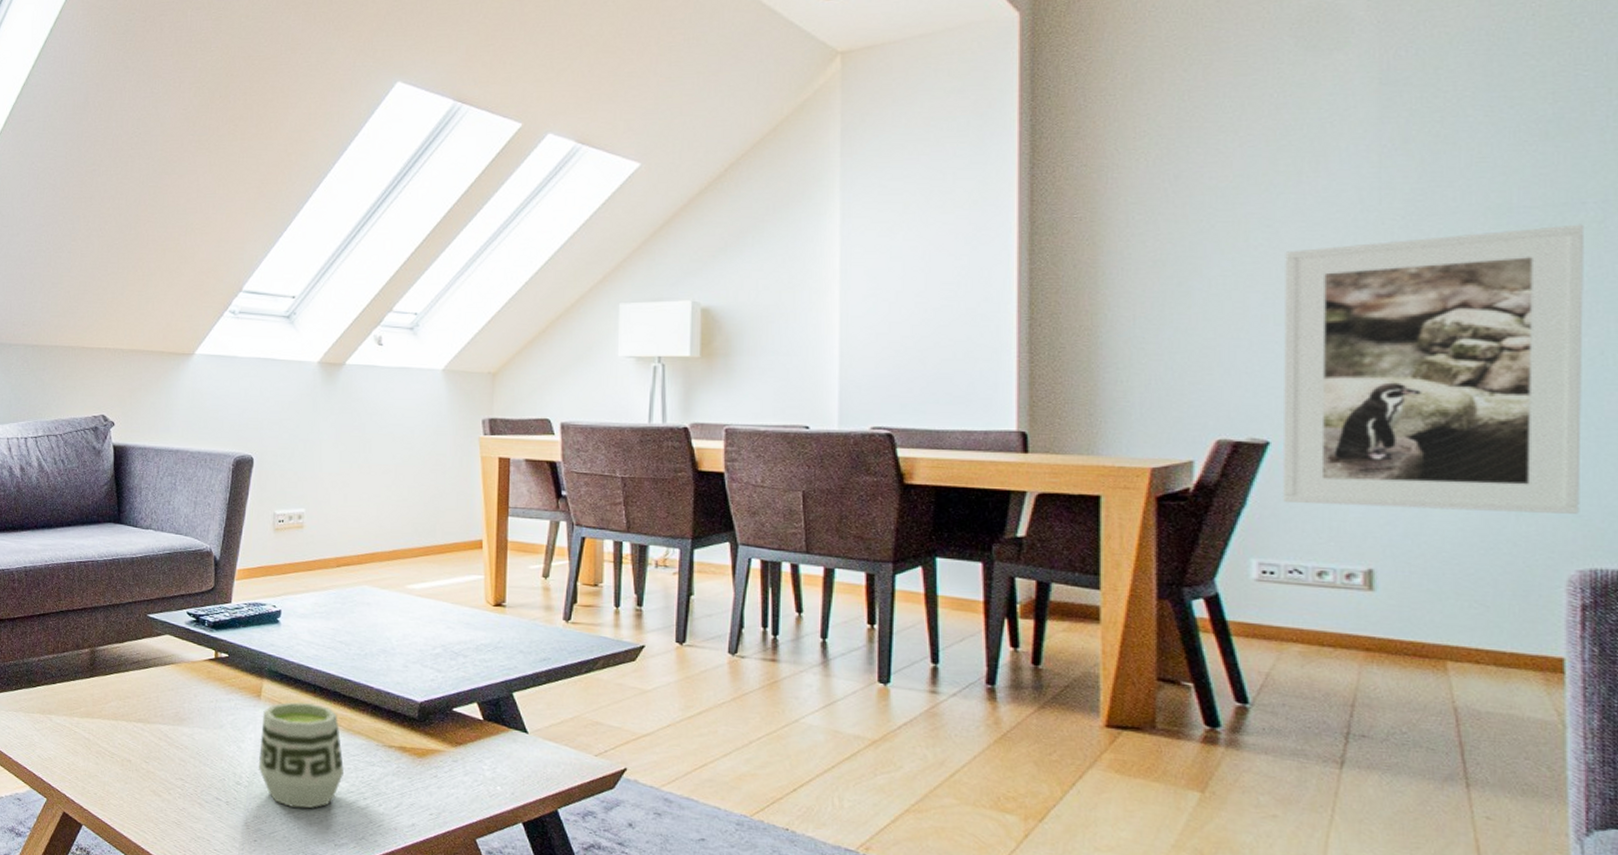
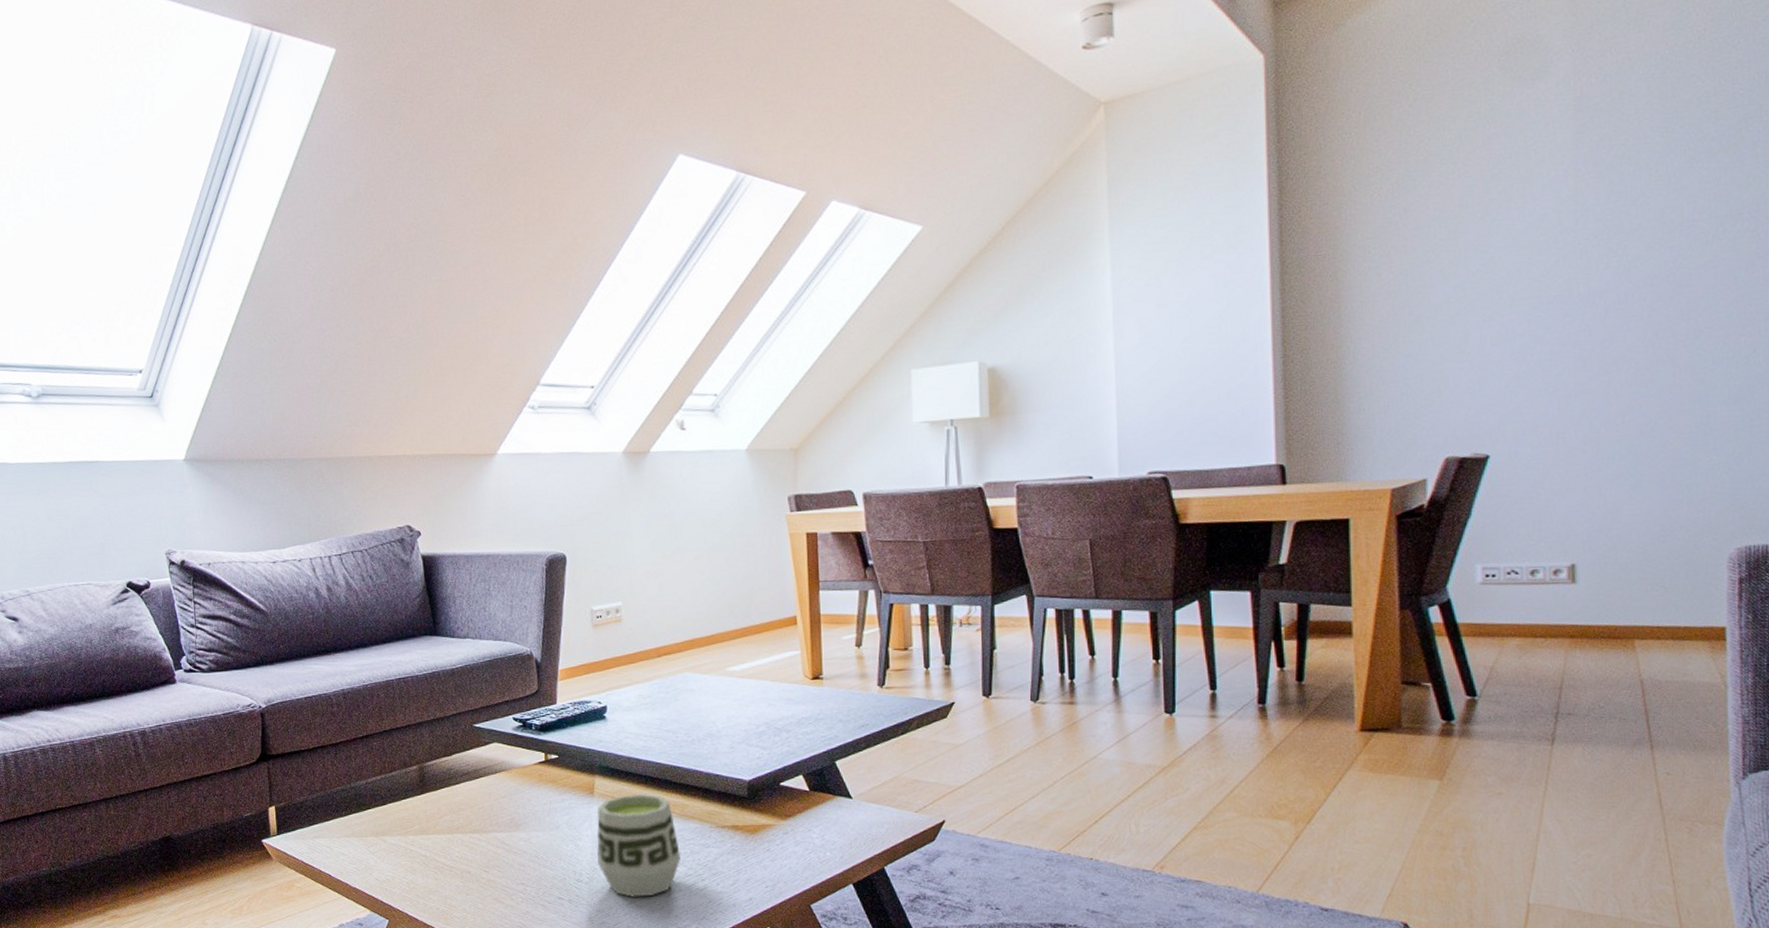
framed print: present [1283,224,1583,514] -> none [1499,233,1740,510]

